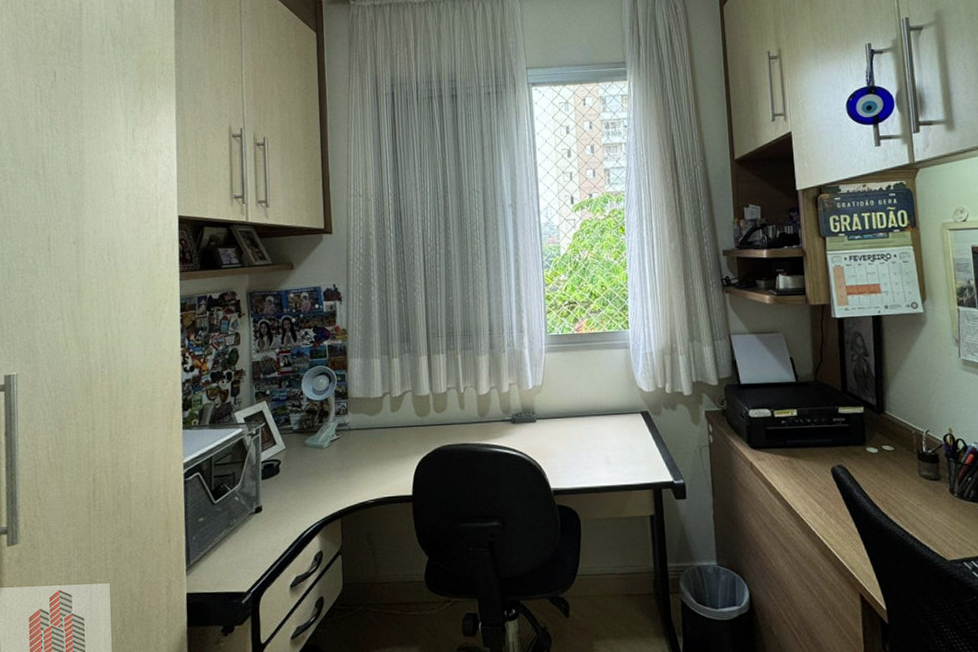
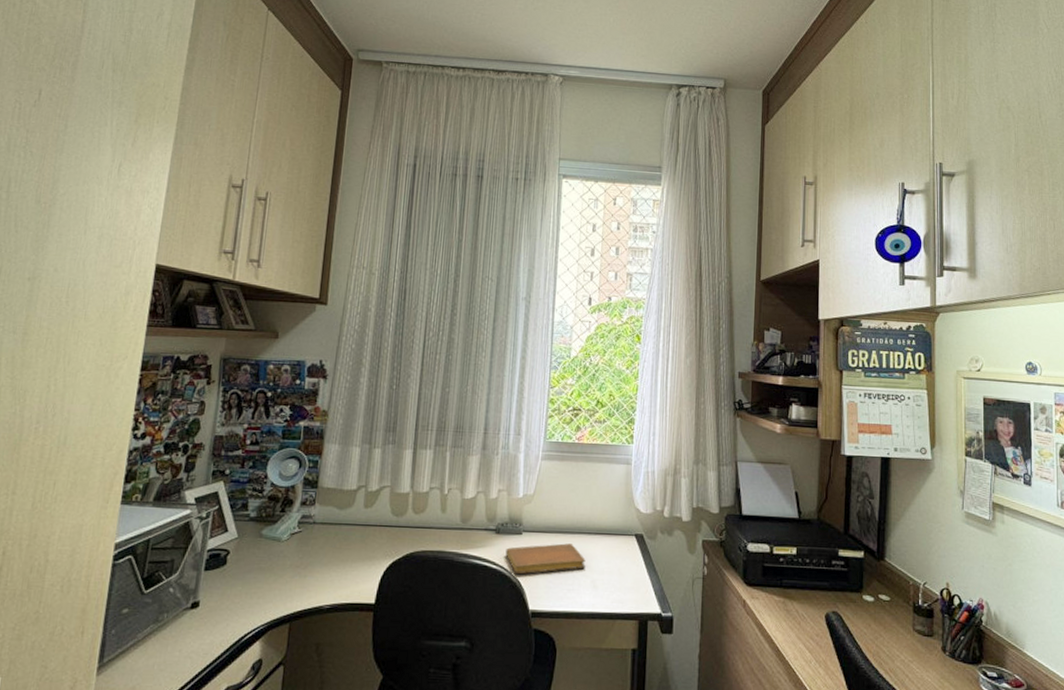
notebook: none [523,426,598,458] -> present [505,543,586,575]

